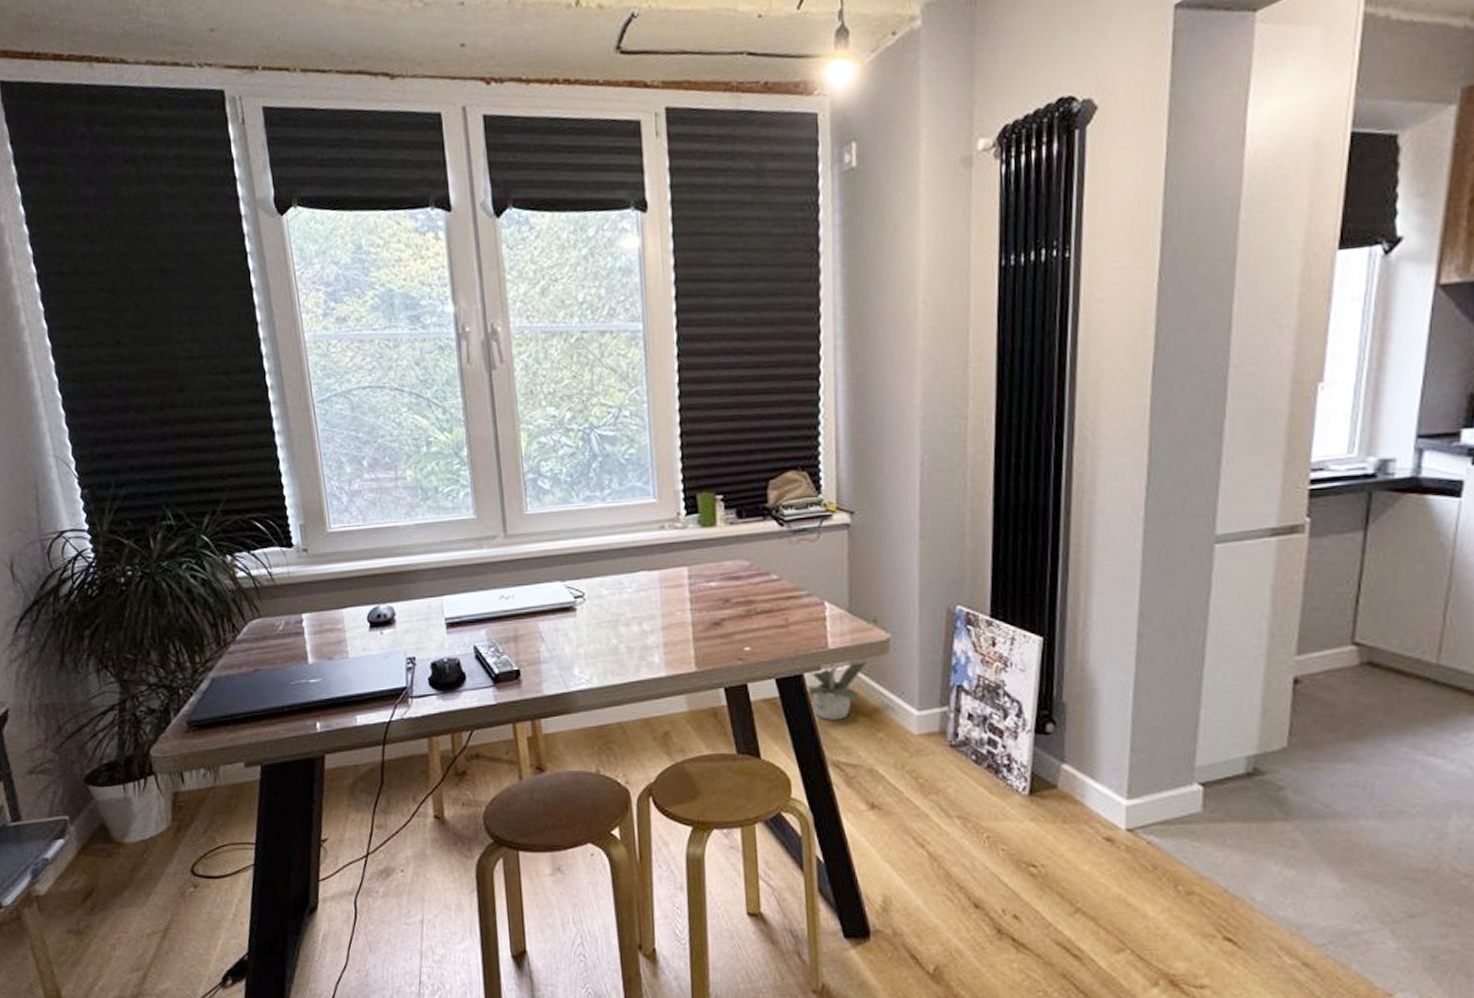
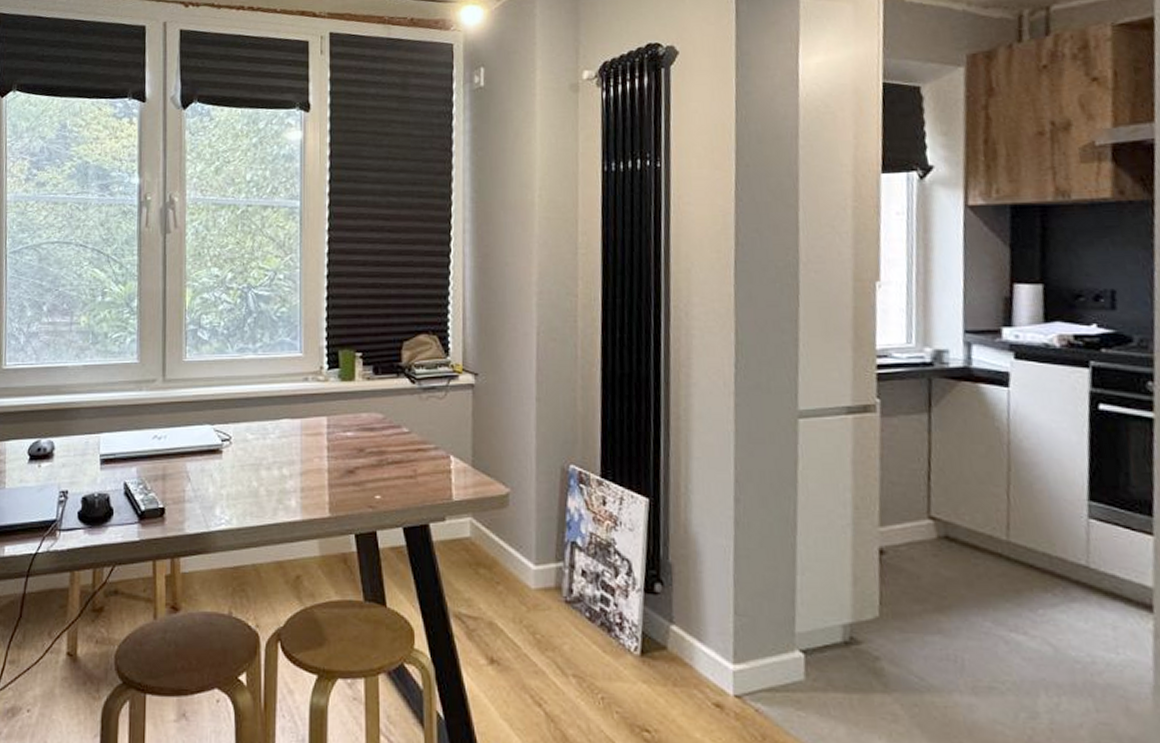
potted plant: present [805,603,884,720] -> none [430,457,504,571]

